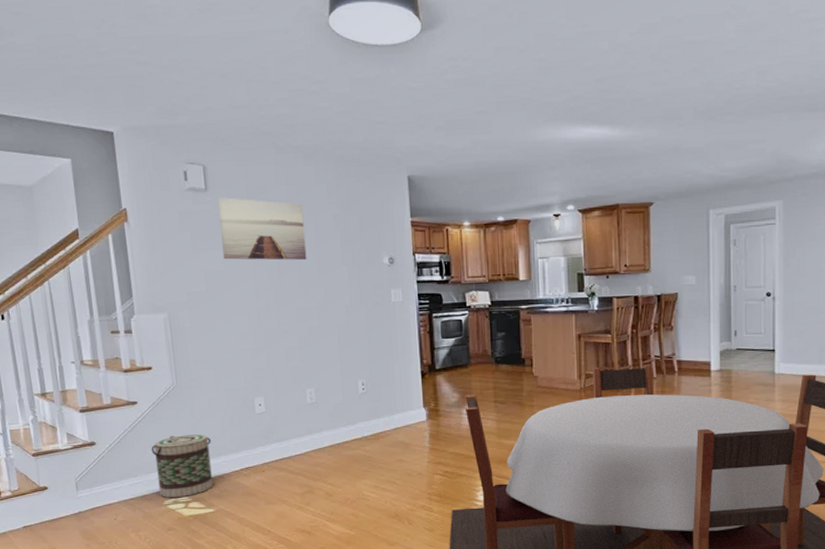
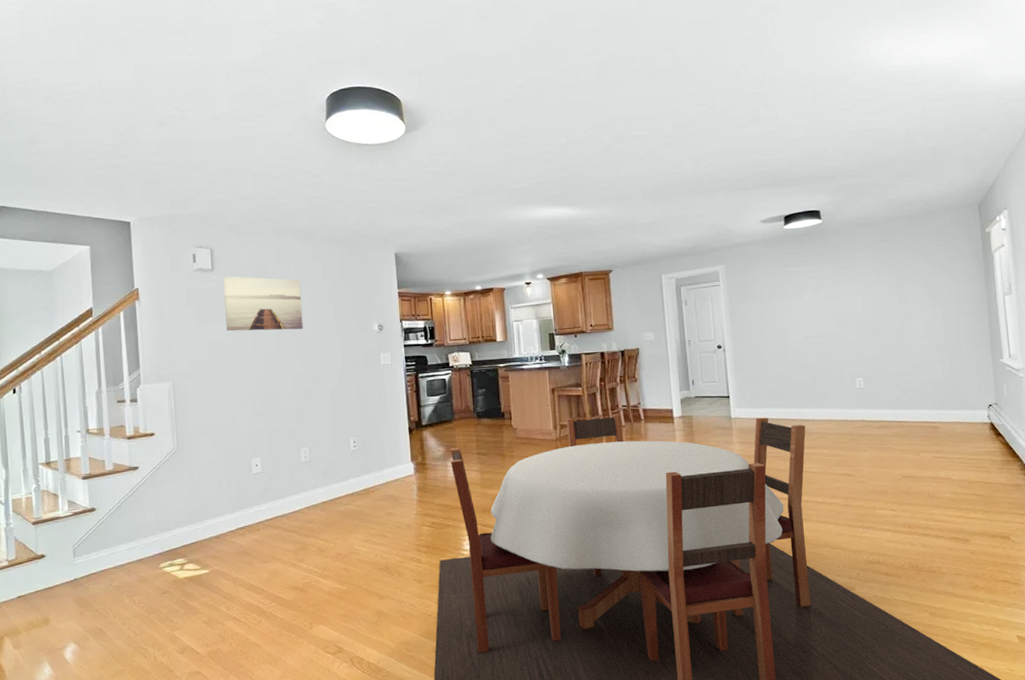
basket: present [151,434,213,498] -> none [150,496,209,561]

